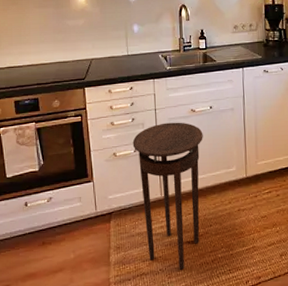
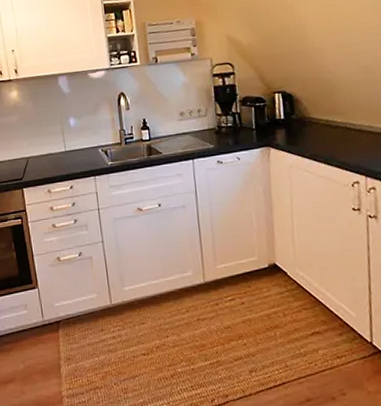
stool: present [132,122,203,270] -> none [76,222,156,385]

